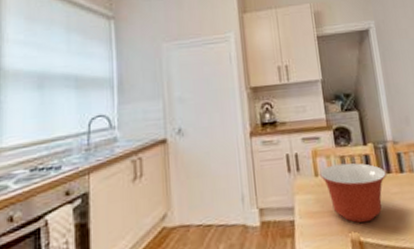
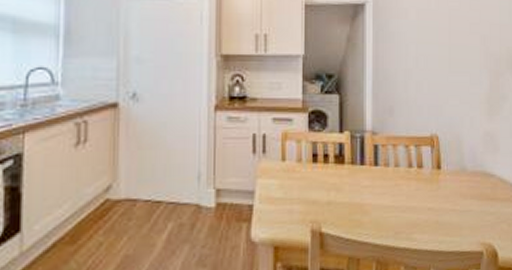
mixing bowl: present [320,162,386,224] -> none [288,149,359,214]

